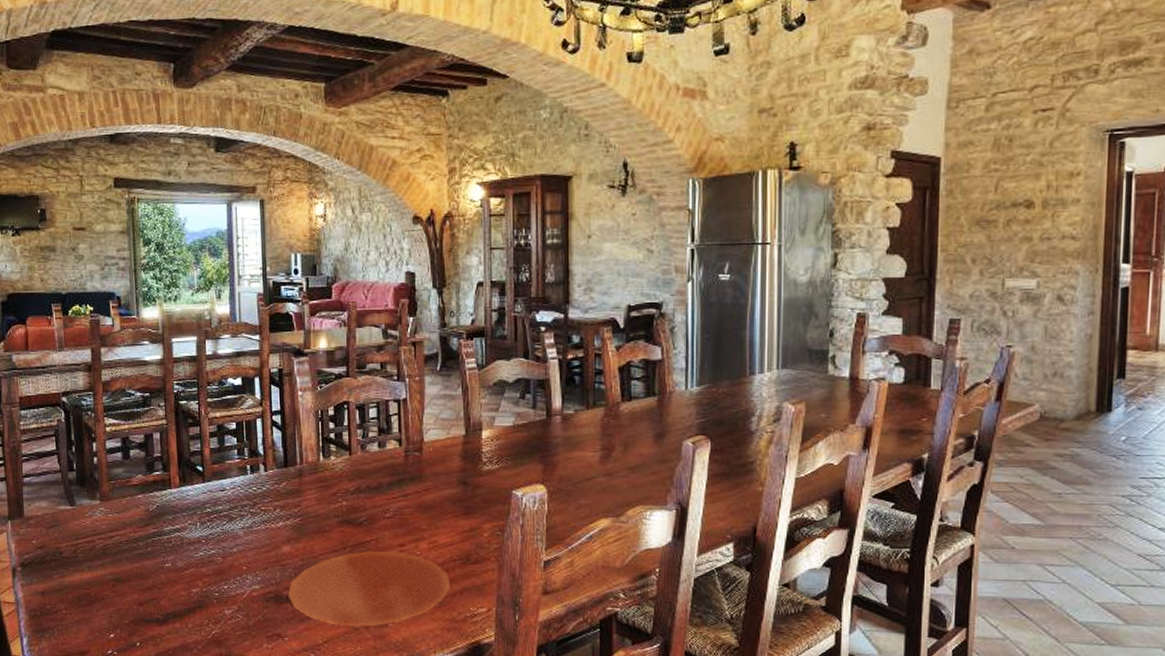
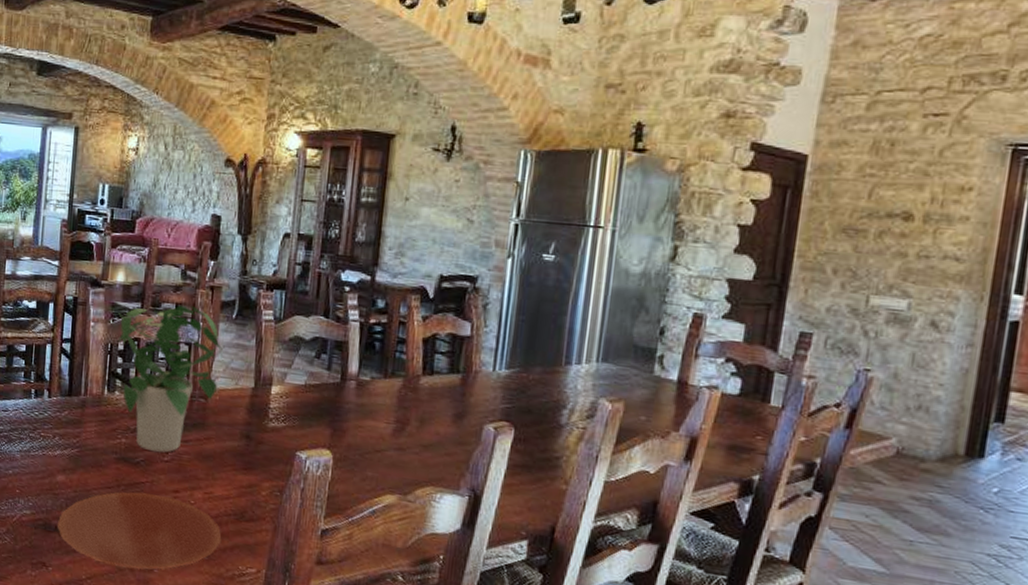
potted plant: none [325,364,430,509] -> present [117,305,222,453]

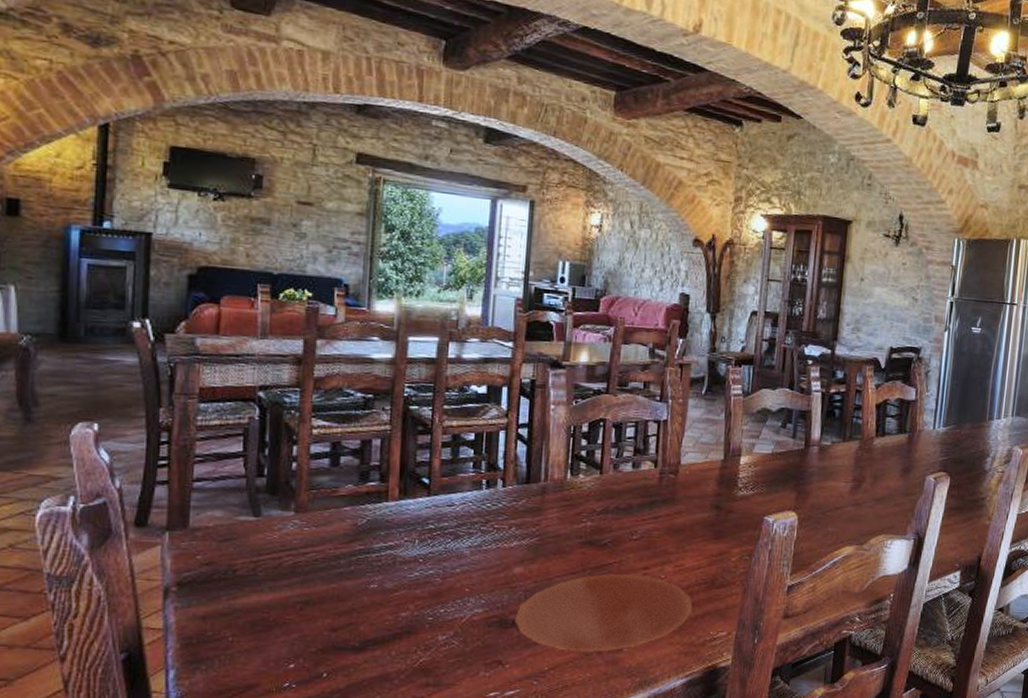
potted plant: present [117,305,222,453] -> none [581,383,691,531]

